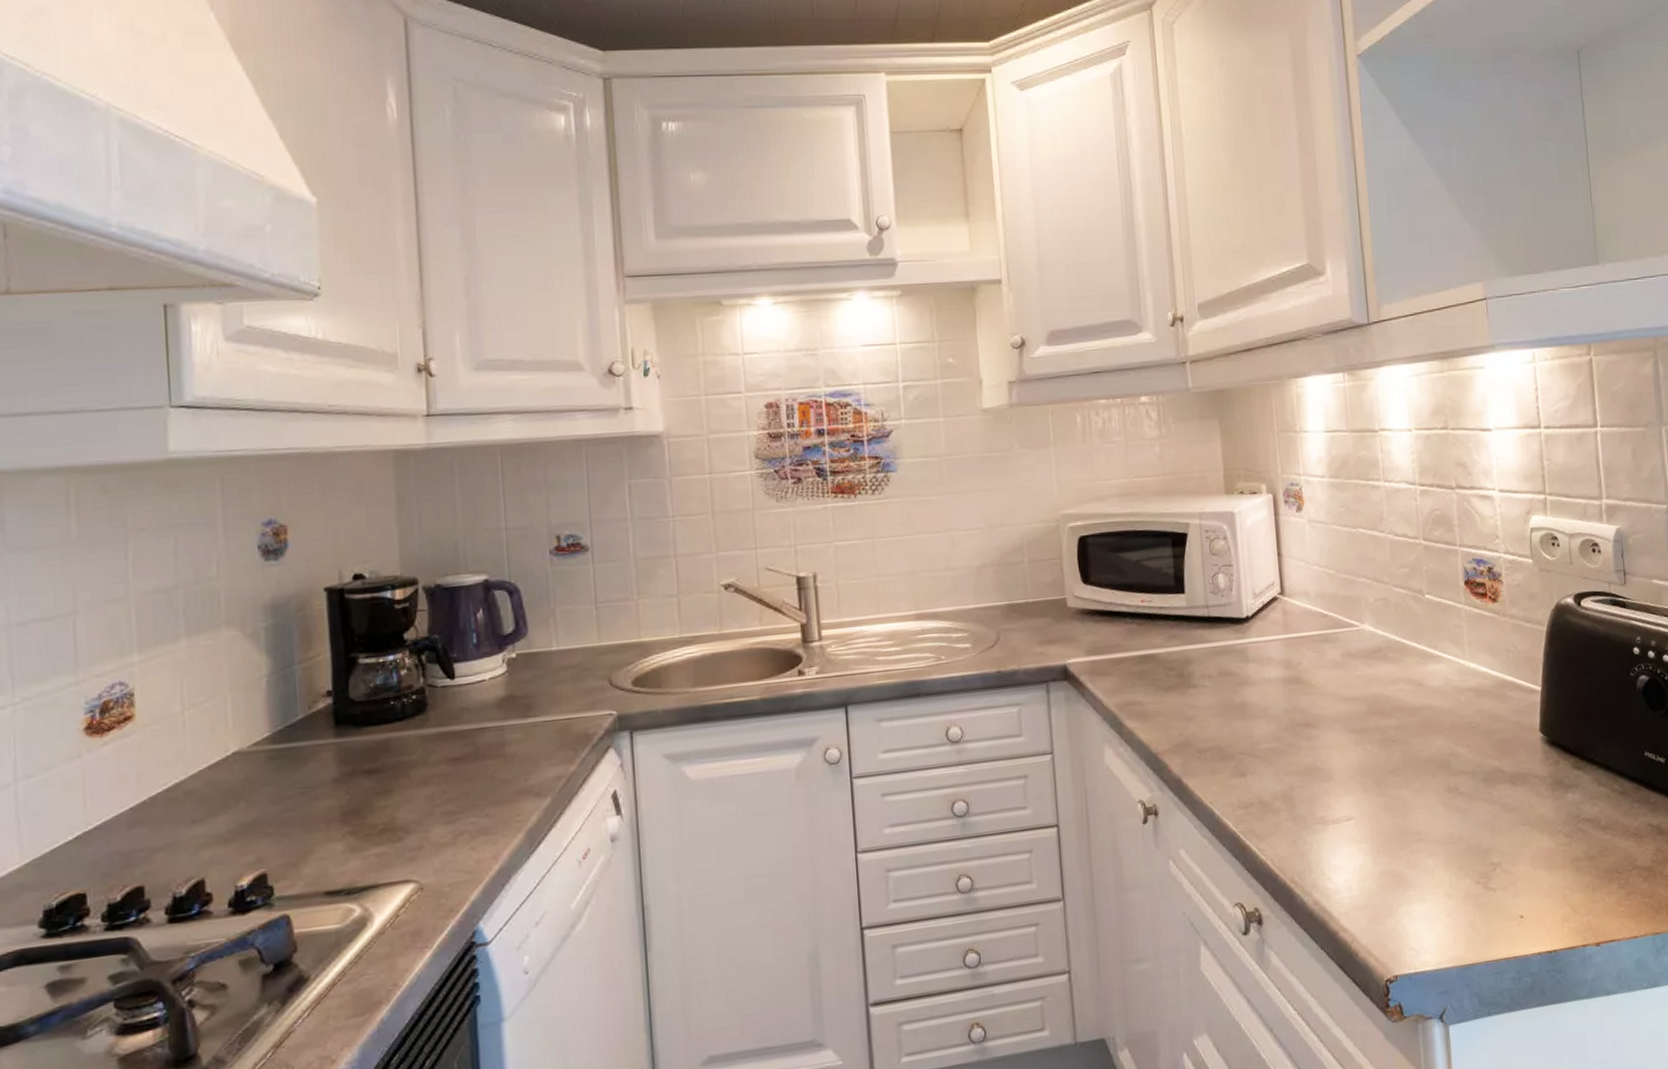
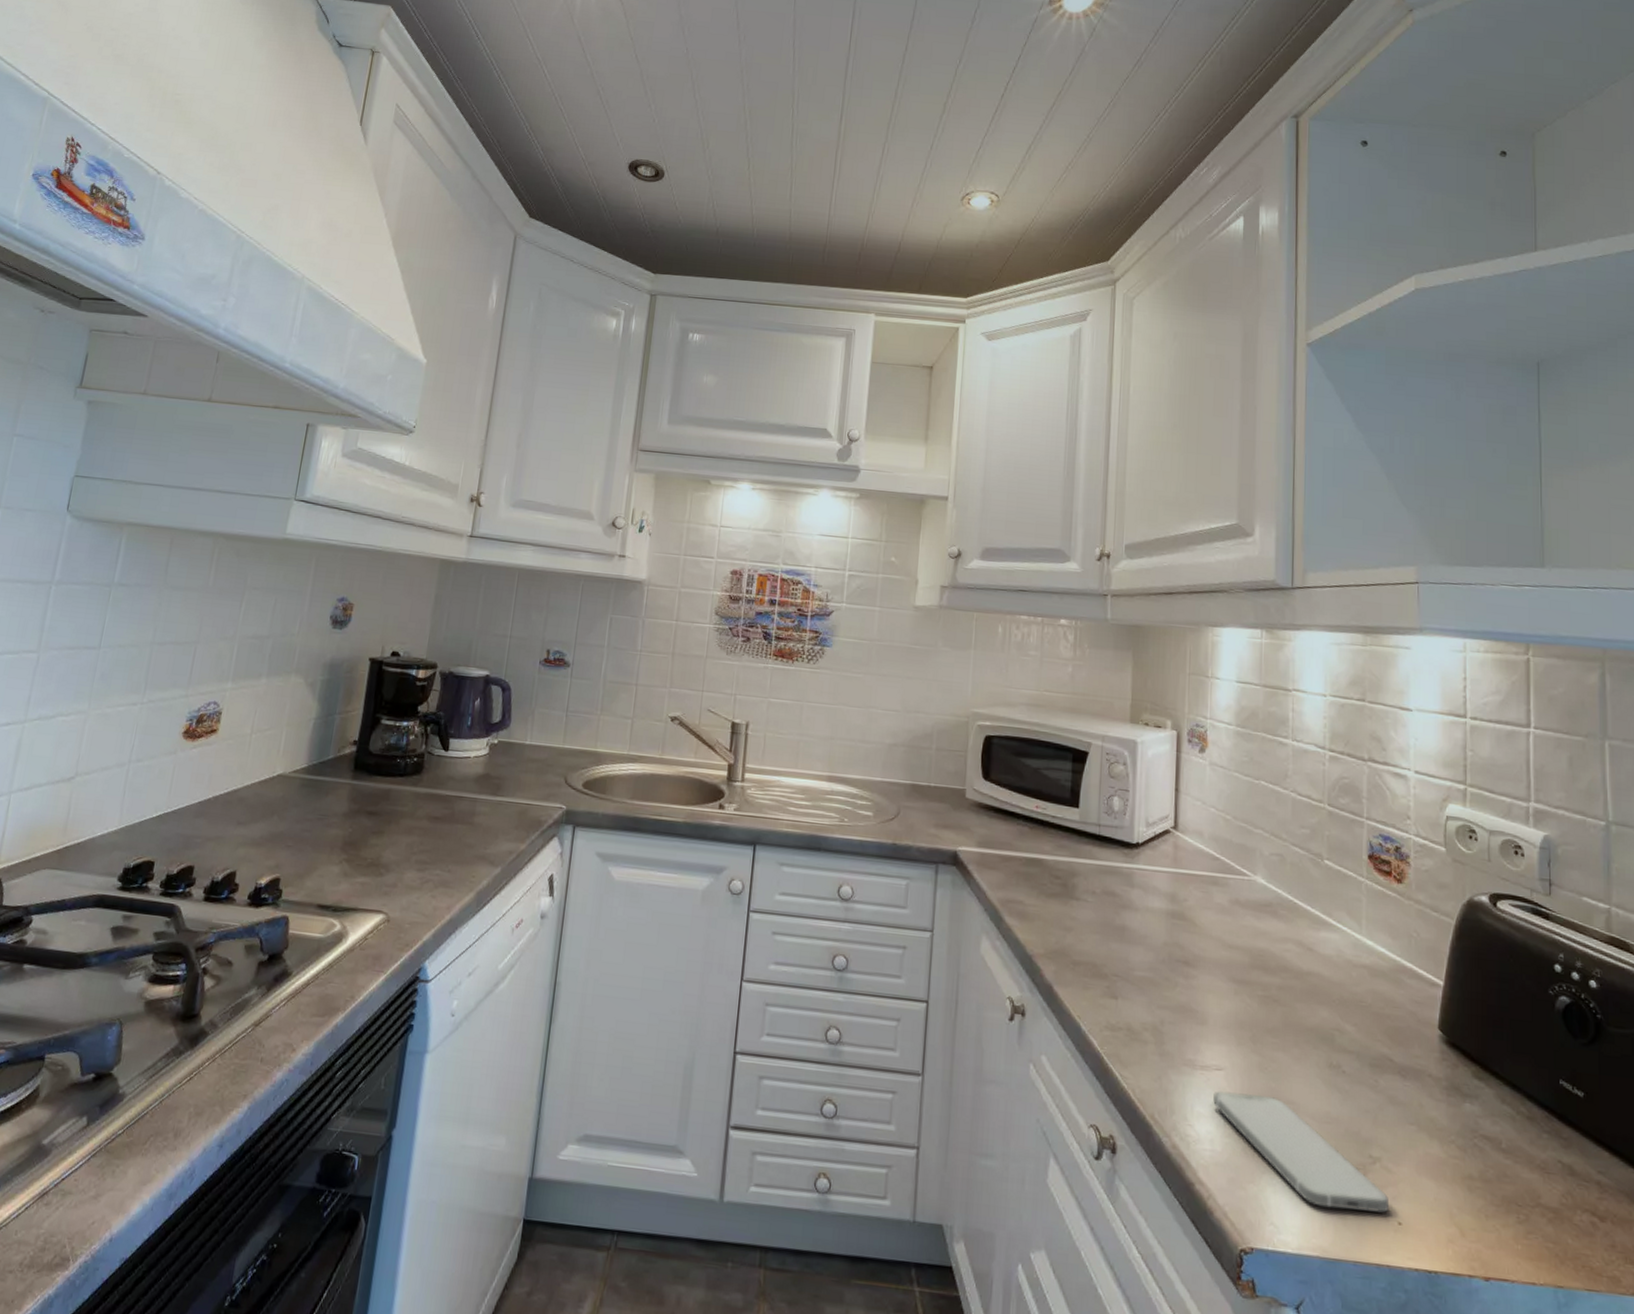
smartphone: none [1346,832,1511,922] -> present [1213,1091,1388,1213]

